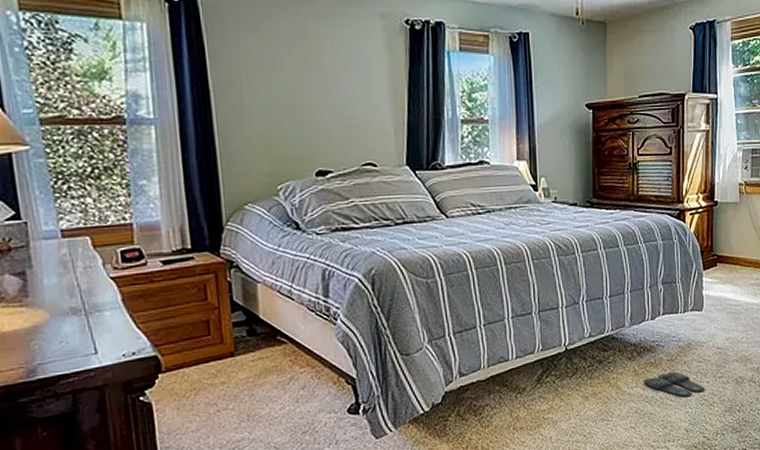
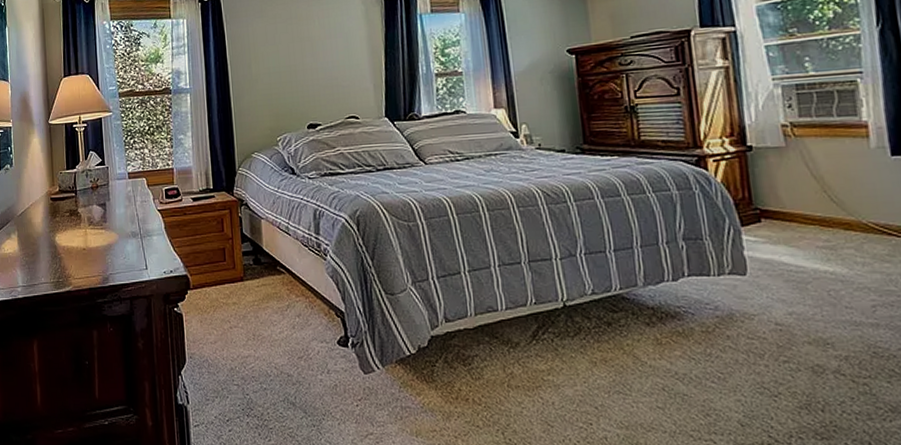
slippers: present [644,371,705,398] -> none [670,347,764,381]

